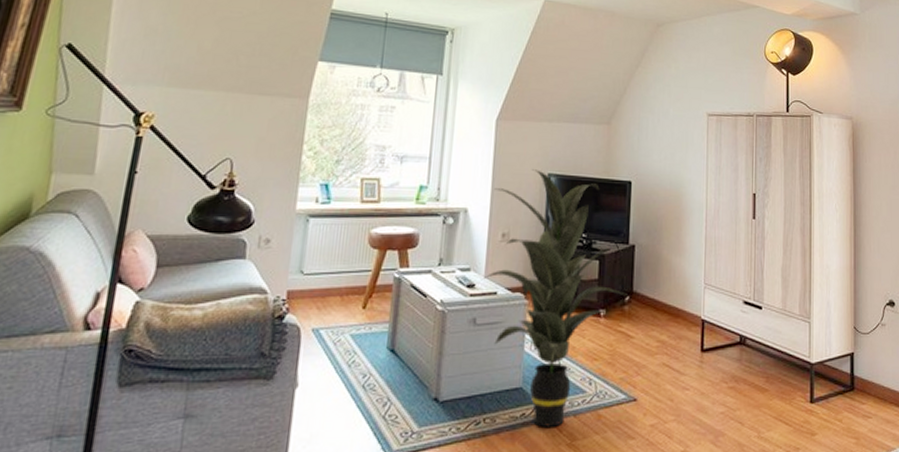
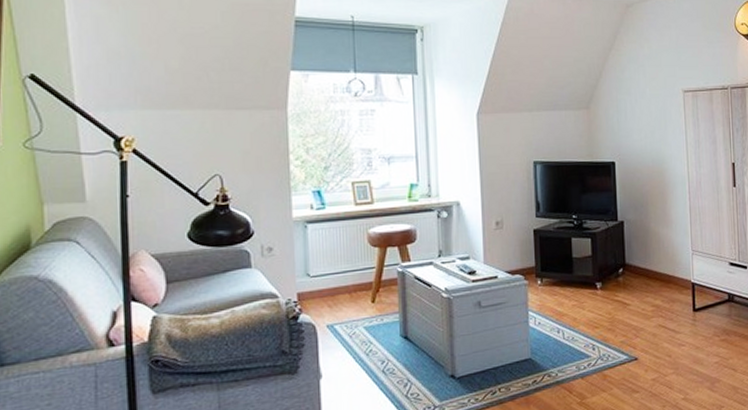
indoor plant: present [482,169,628,427] -> none [482,159,621,391]

